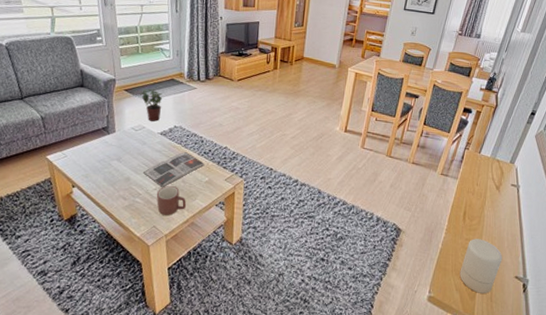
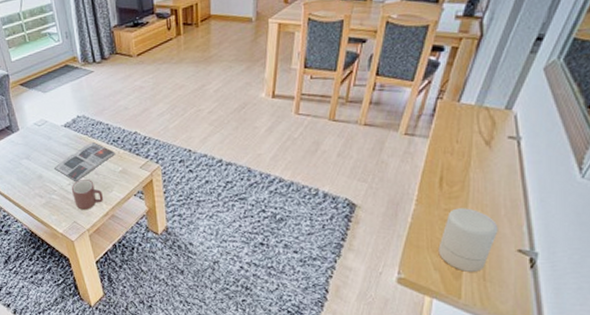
potted plant: present [139,89,163,121] -> none [35,79,61,114]

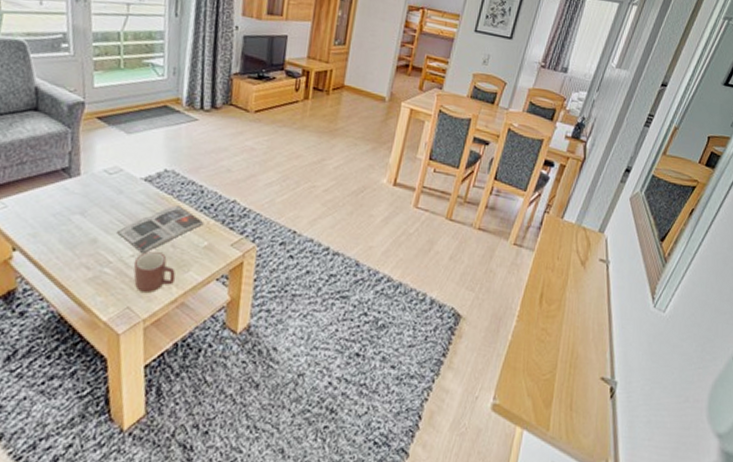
candle: present [438,208,498,272] -> none [533,328,587,400]

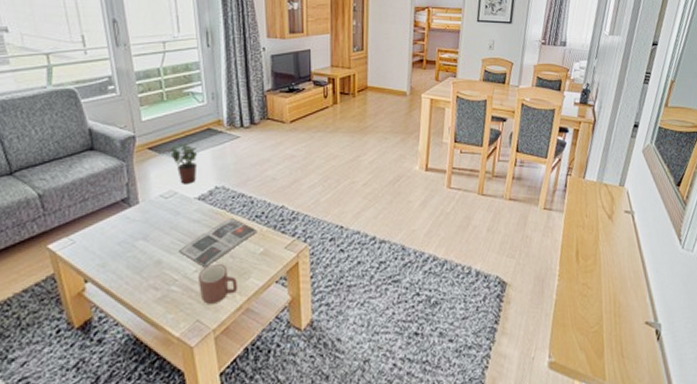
potted plant: none [117,117,151,162] -> present [167,144,198,184]

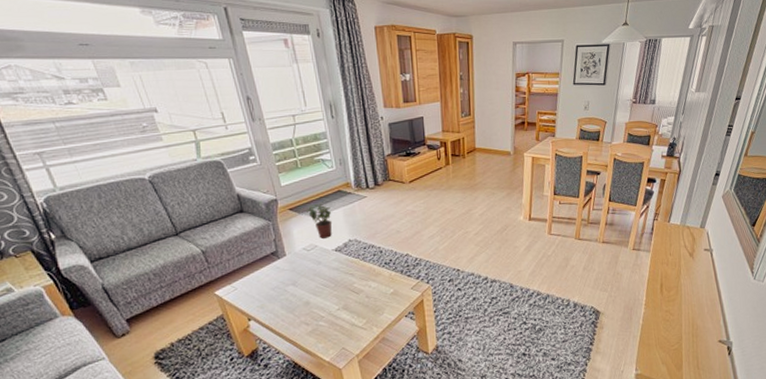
magazine: present [179,218,258,267] -> none [323,266,388,306]
mug: present [197,263,238,305] -> none [340,302,375,336]

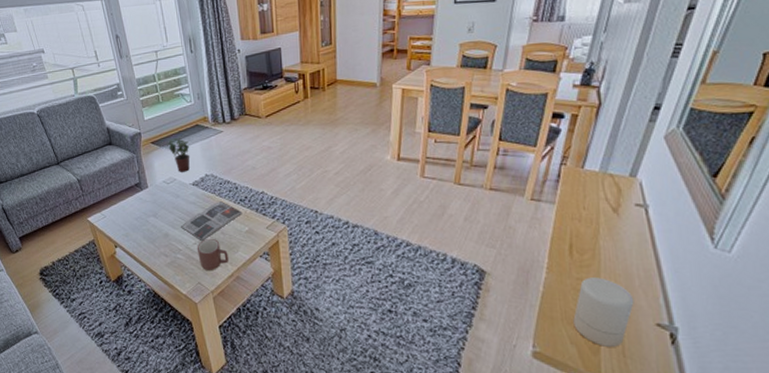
magazine: none [323,266,388,306] -> present [181,201,243,241]
mug: none [340,302,375,336] -> present [197,238,229,272]
candle: none [664,308,704,363] -> present [573,277,634,347]

